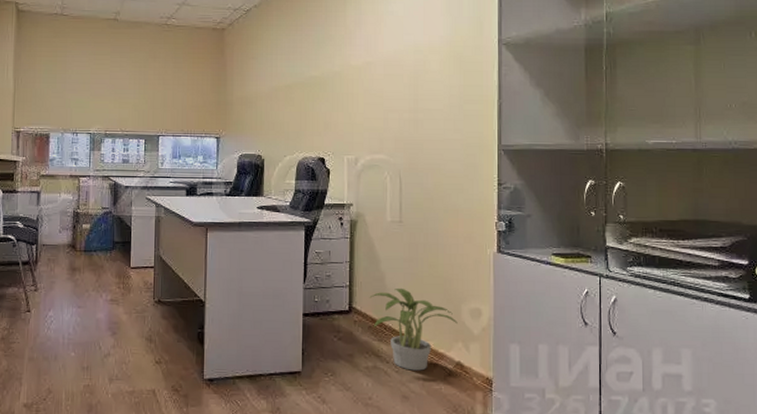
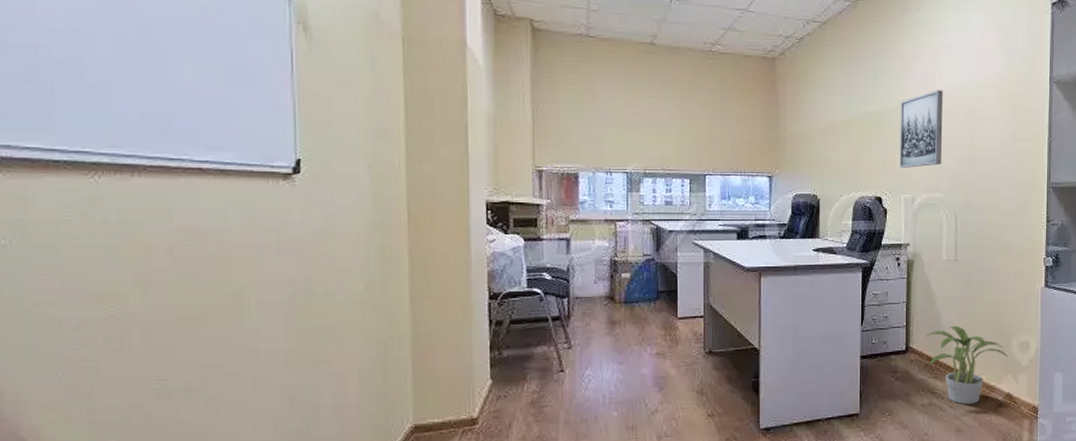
wall art: none [342,54,386,130] -> present [899,90,943,168]

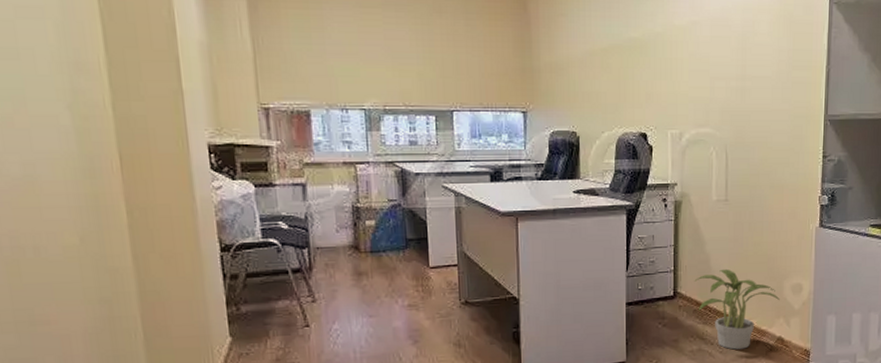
wall art: present [899,90,943,168] -> none [666,12,713,100]

